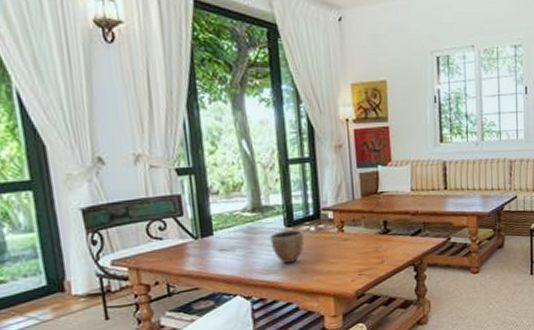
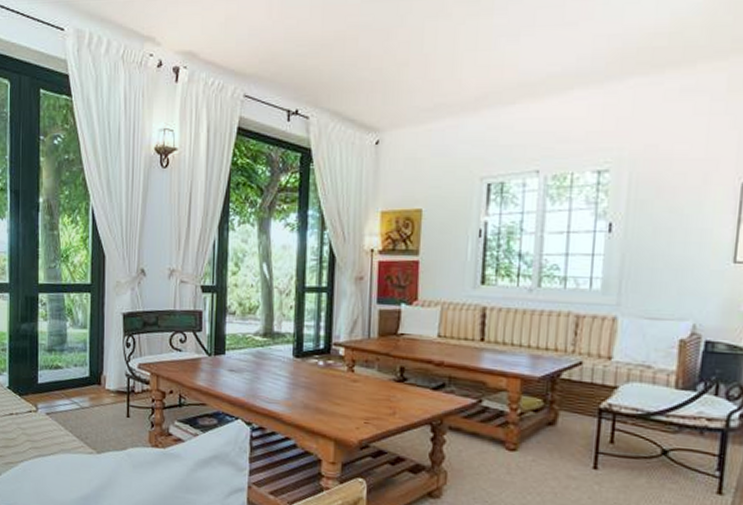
decorative bowl: present [270,230,305,263] -> none [277,361,312,396]

